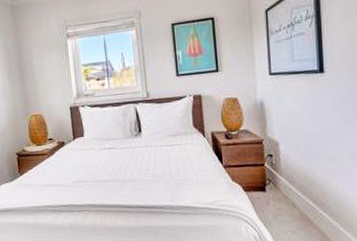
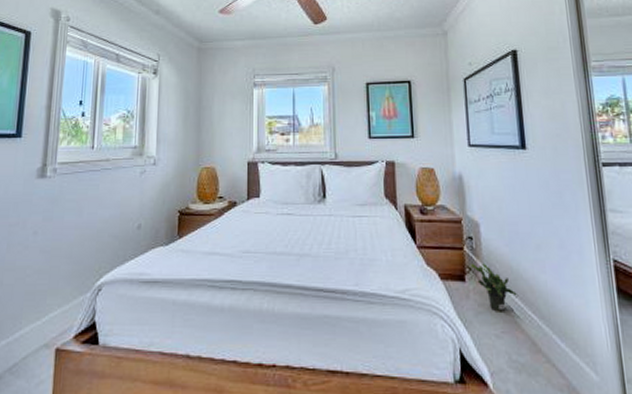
potted plant: none [270,176,312,214] -> present [470,264,519,312]

